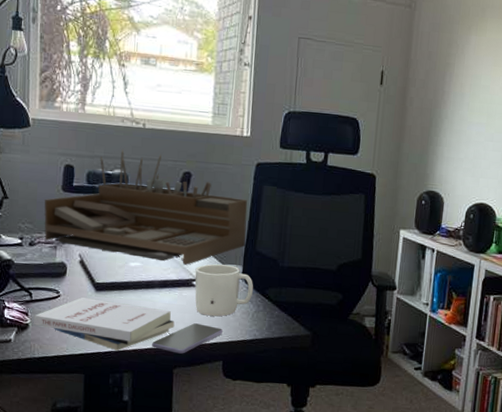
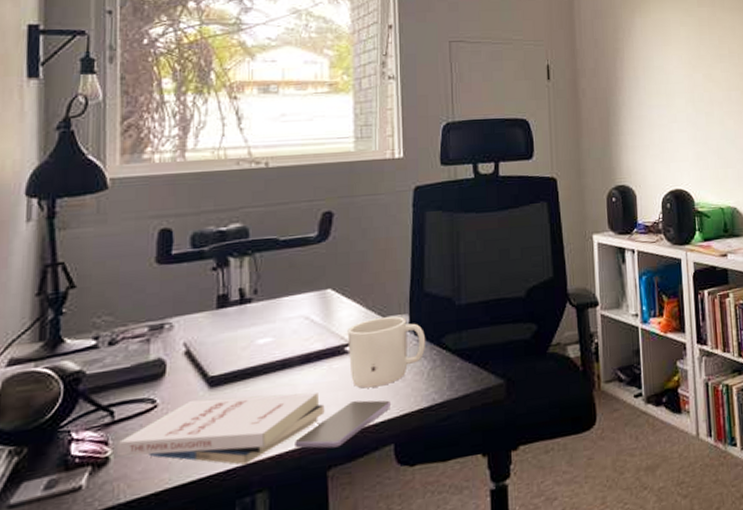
desk organizer: present [44,149,247,265] -> none [130,195,411,334]

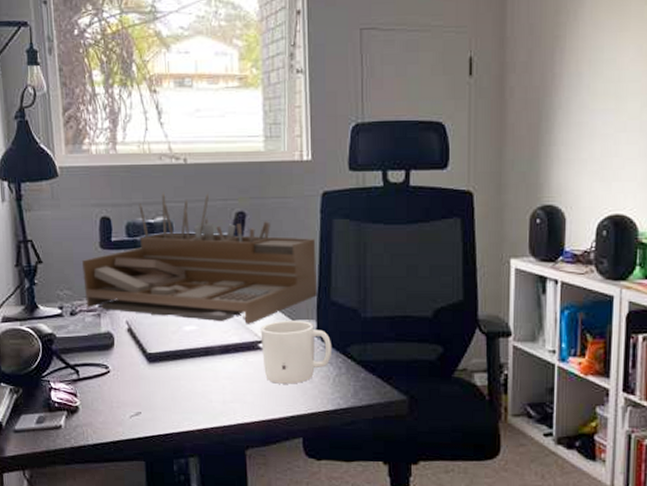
books: present [117,392,325,465] -> none [83,371,242,431]
desk organizer: none [130,195,411,334] -> present [82,192,318,324]
smartphone: present [295,400,390,449] -> none [218,394,299,432]

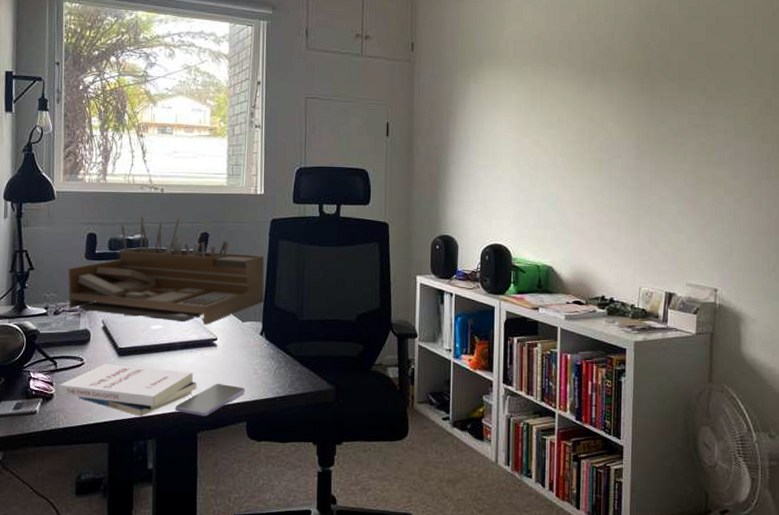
books: none [83,371,242,431] -> present [58,363,197,416]
smartphone: none [218,394,299,432] -> present [175,384,245,416]
mug: present [260,321,333,384] -> none [215,322,275,376]

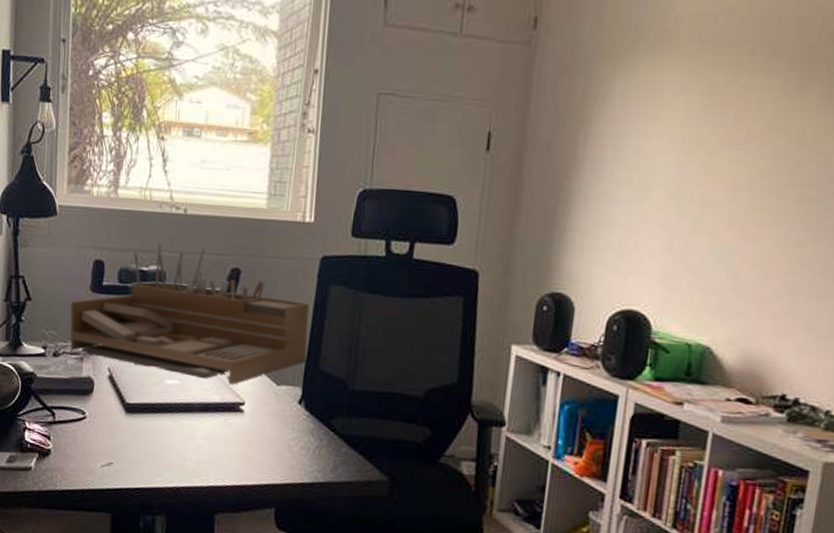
books: present [58,363,197,416] -> none [56,419,218,487]
smartphone: present [175,384,245,416] -> none [190,458,276,496]

